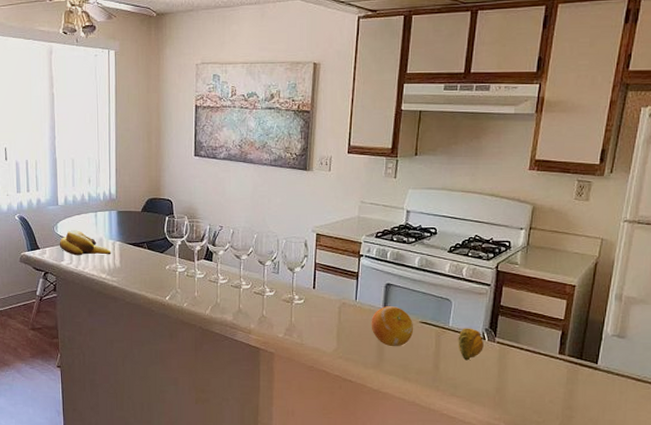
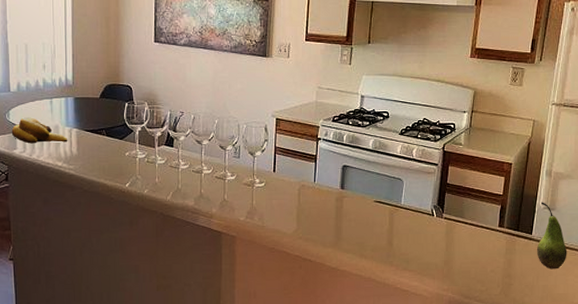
fruit: present [371,306,414,347] -> none [329,187,369,226]
orange: present [458,328,484,361] -> none [409,205,433,236]
fruit: none [603,328,639,403] -> present [537,202,567,269]

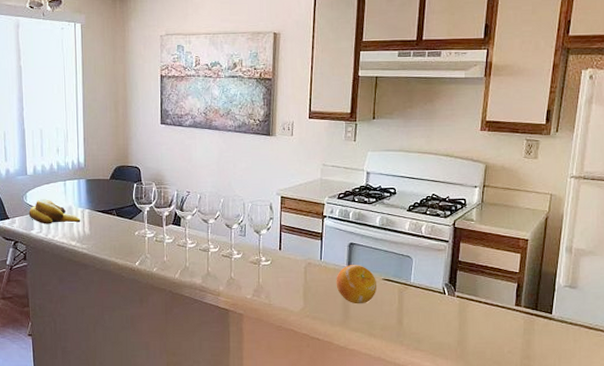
fruit: none [329,187,369,226] -> present [336,265,377,304]
fruit: present [537,202,567,269] -> none [558,280,592,351]

